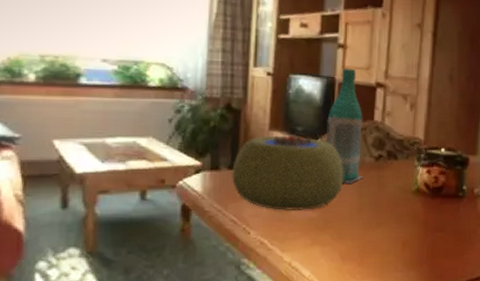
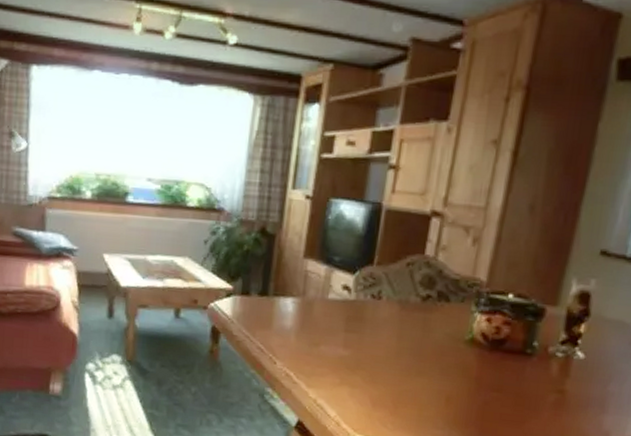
plant pot: present [231,134,343,210] -> none [261,263,383,347]
bottle: present [326,68,363,184] -> none [366,192,412,325]

